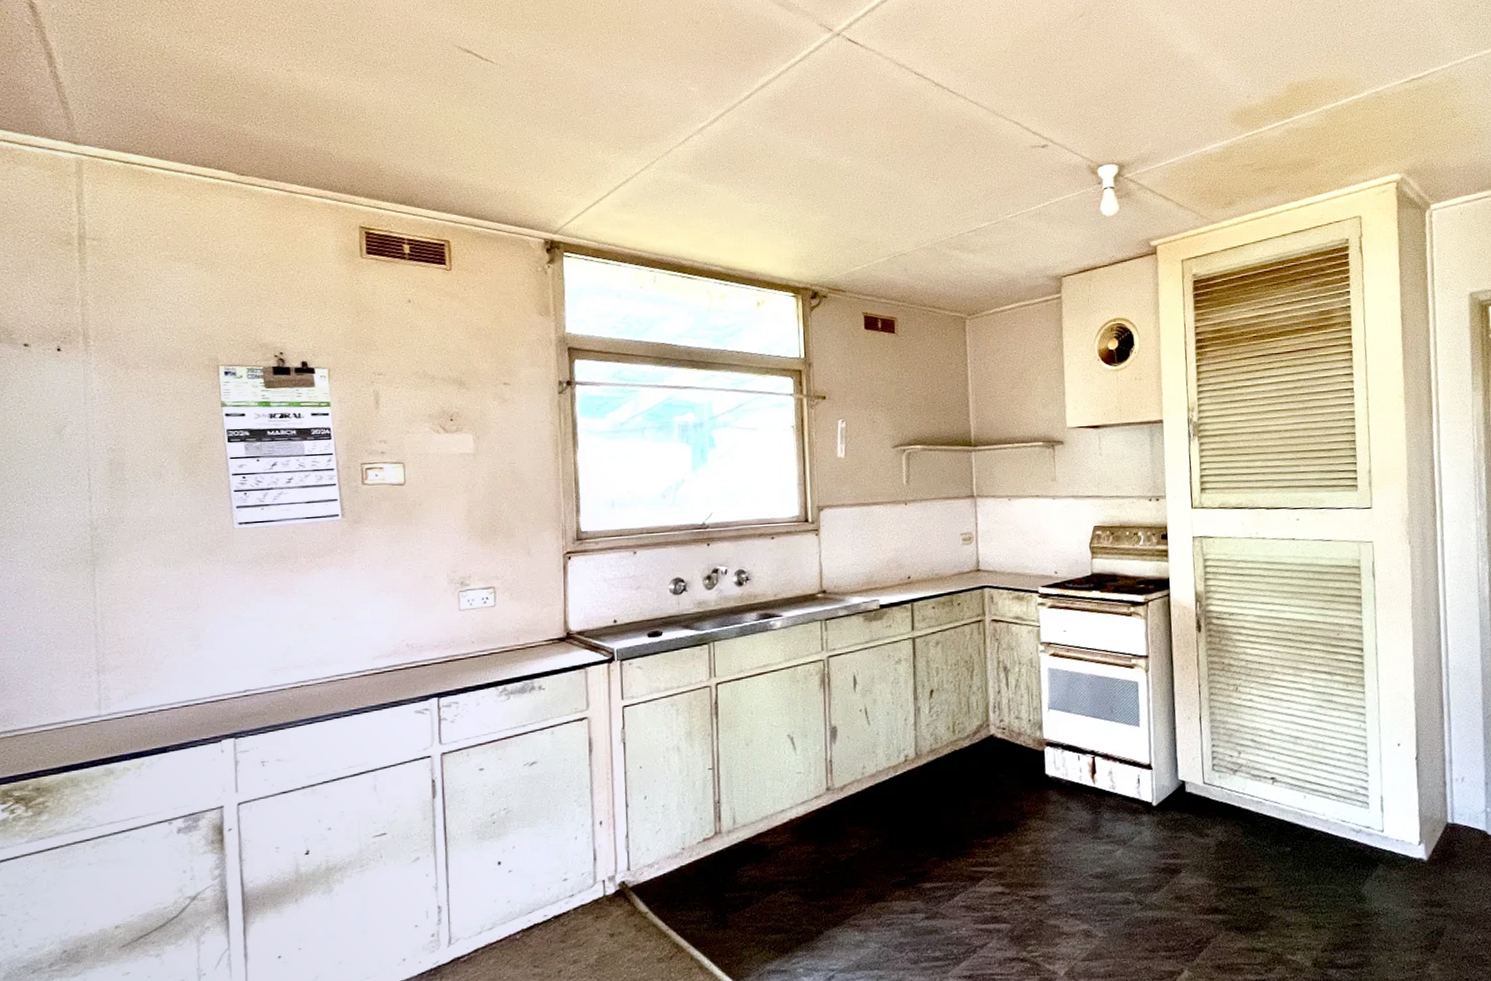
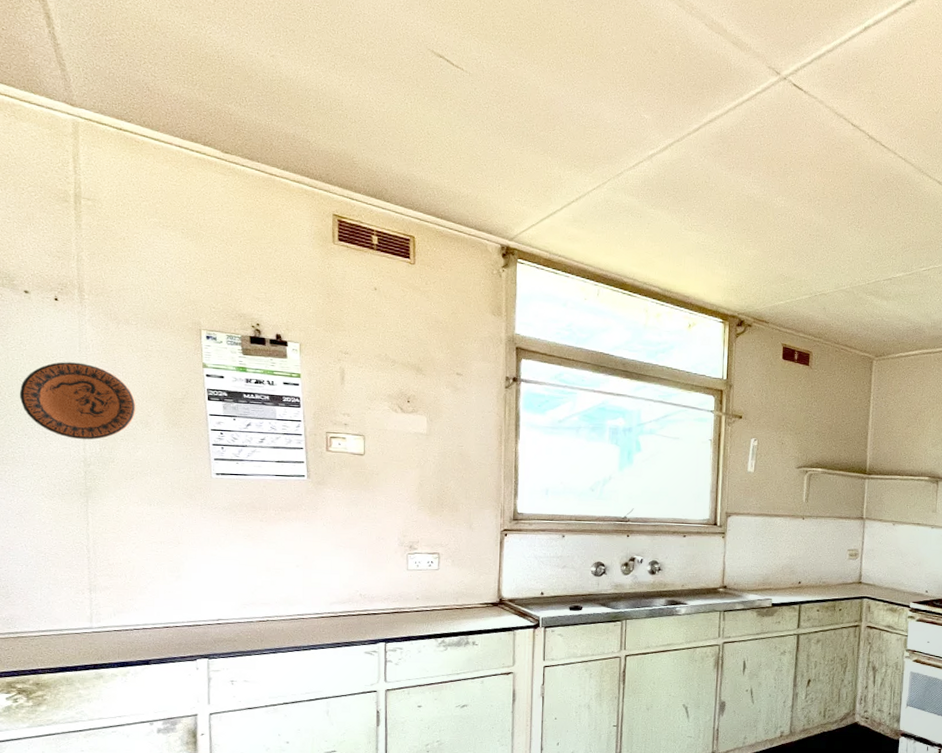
decorative plate: none [18,416,148,501] -> present [19,362,136,440]

